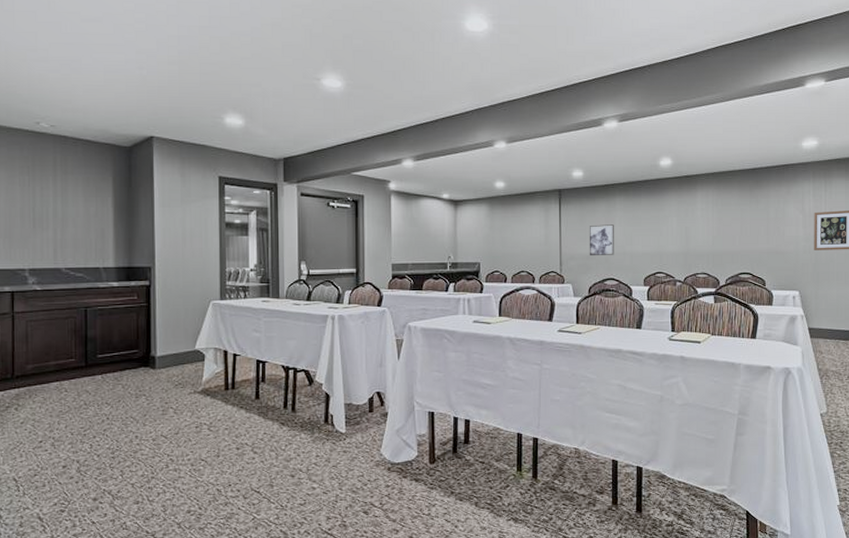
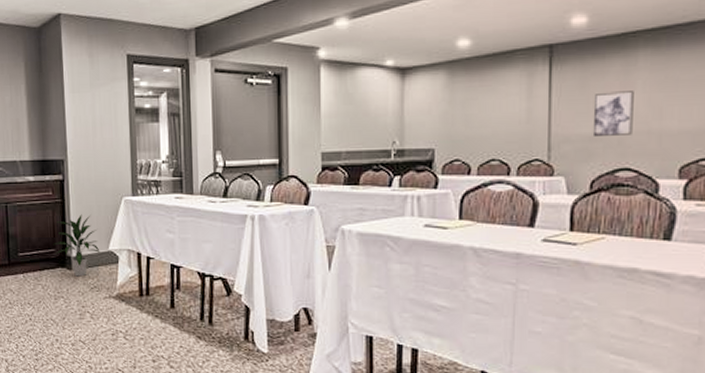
indoor plant: none [137,316,186,375] -> present [54,213,100,277]

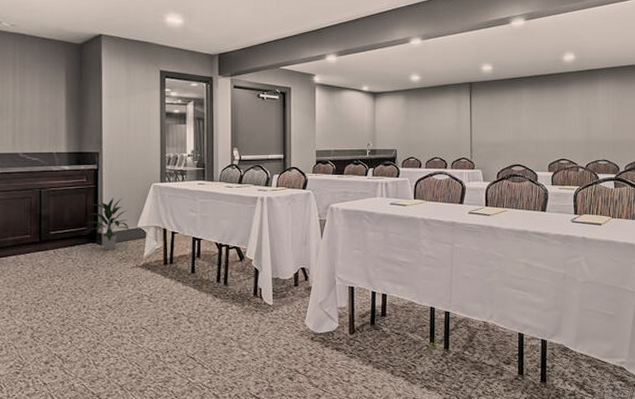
wall art: present [592,91,634,136] -> none [497,115,521,143]

